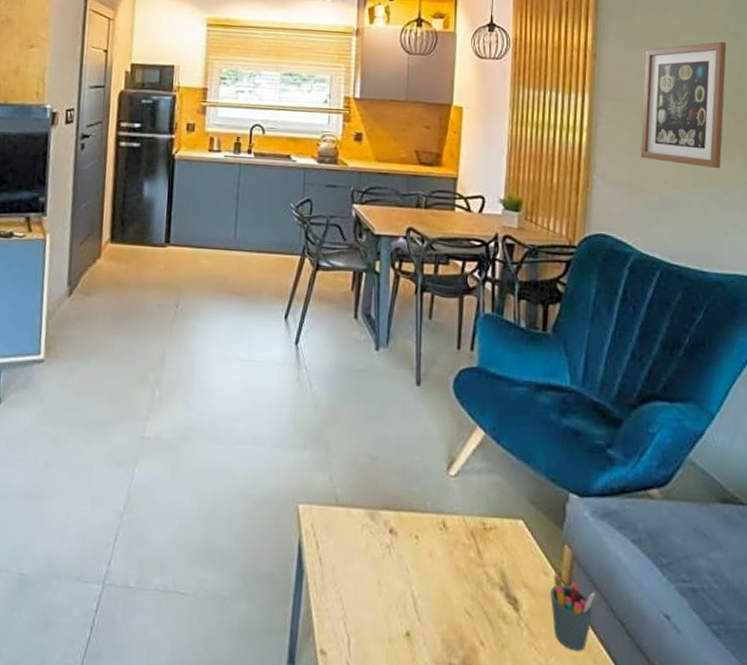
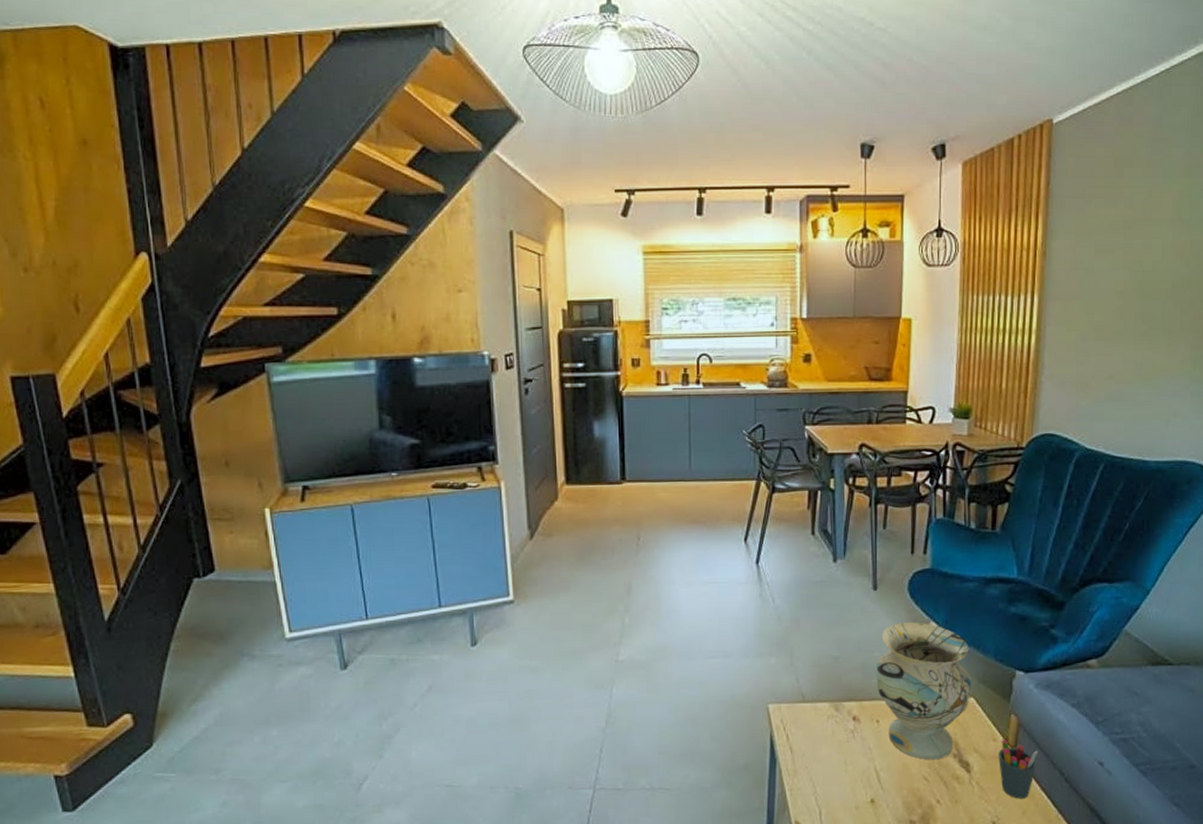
decorative vase: none [417,425,521,591] -> present [876,622,972,760]
wall art: present [640,41,727,169] -> none [1088,229,1177,360]

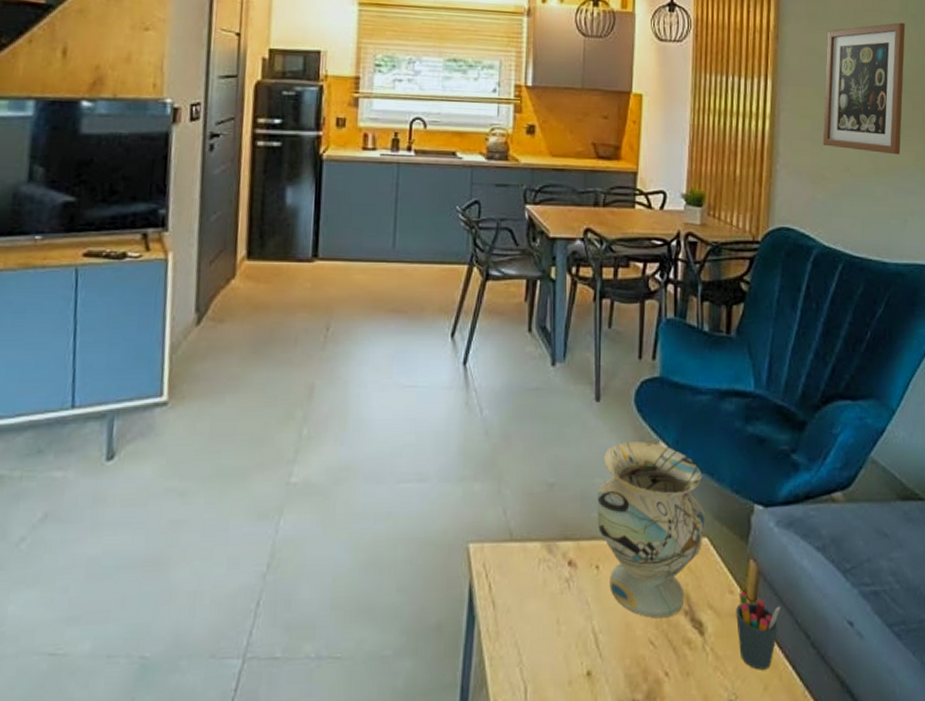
wall art: none [1088,229,1177,360] -> present [822,22,906,155]

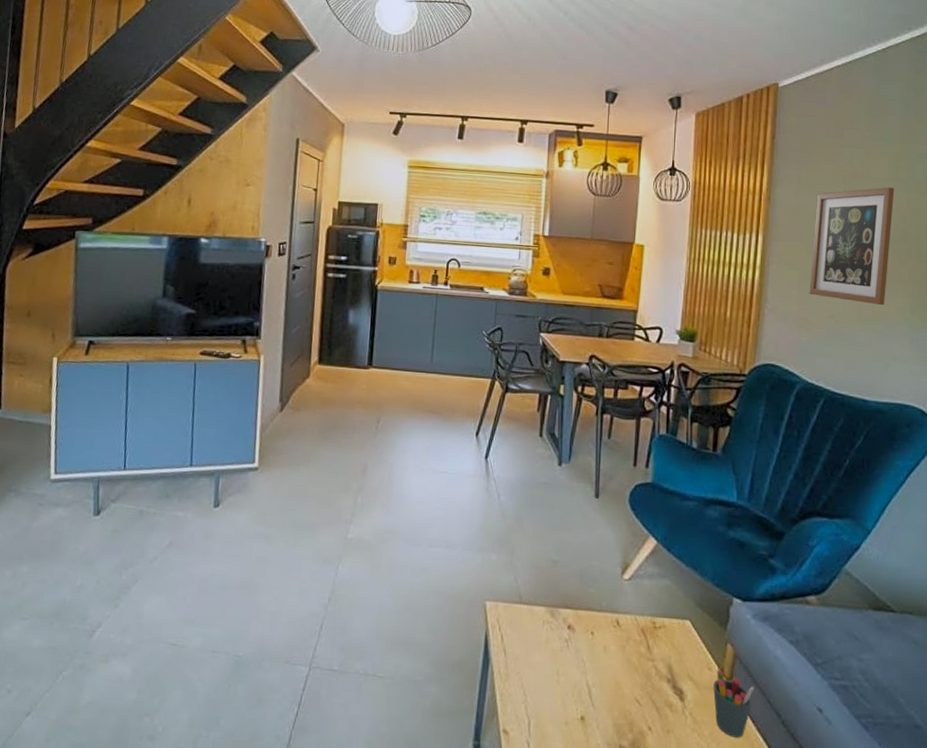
decorative vase: present [597,441,705,619] -> none [593,533,688,683]

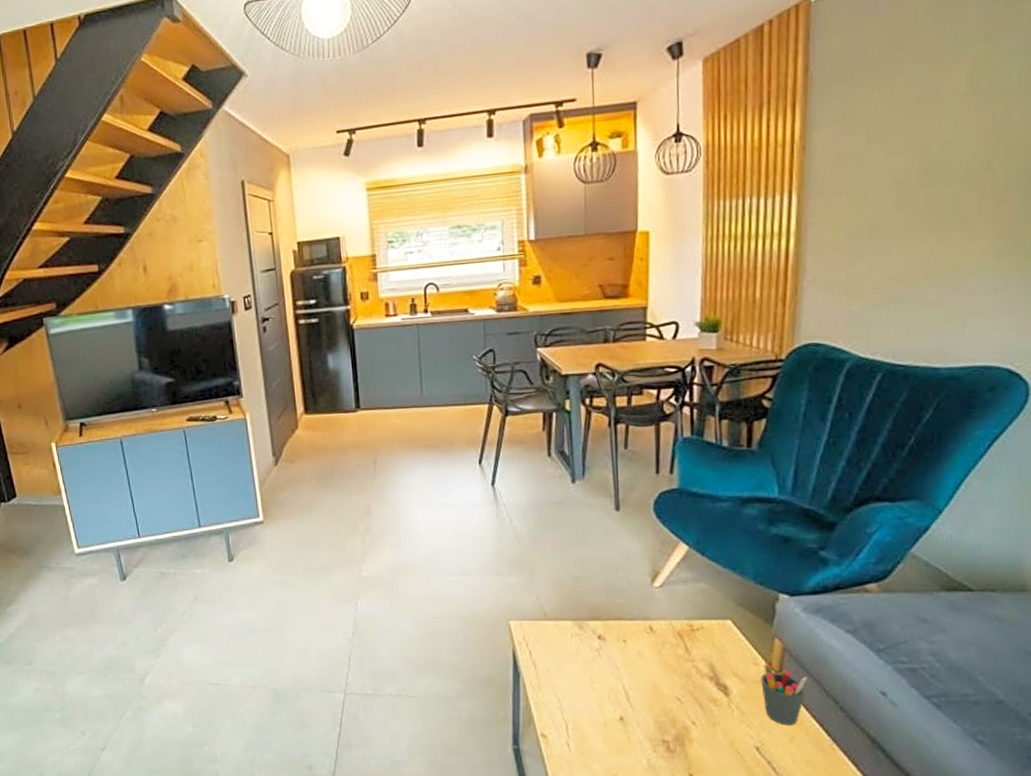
wall art: present [809,187,894,306] -> none [859,103,974,256]

